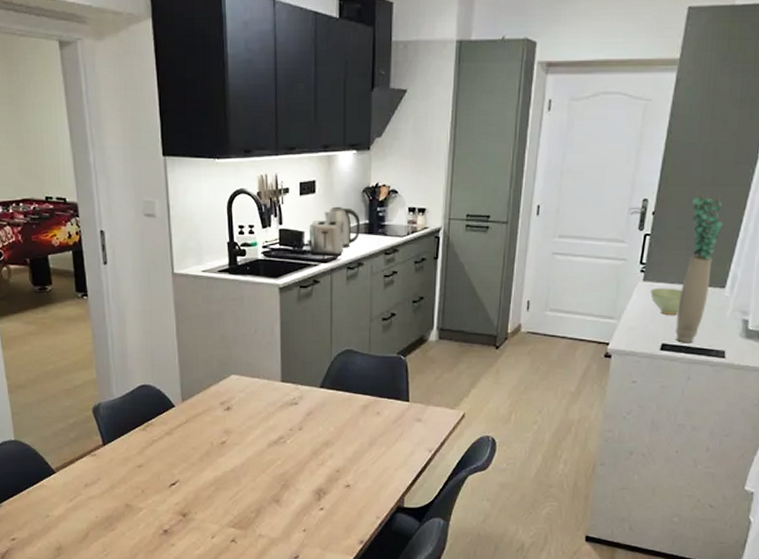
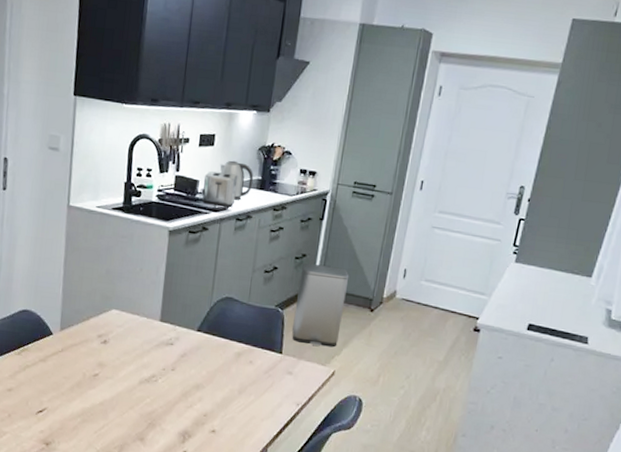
pedal bin: none [417,305,471,390] -> present [292,263,349,347]
bowl: present [650,287,682,315] -> none [521,270,551,298]
vase: present [675,190,724,343] -> none [542,183,594,326]

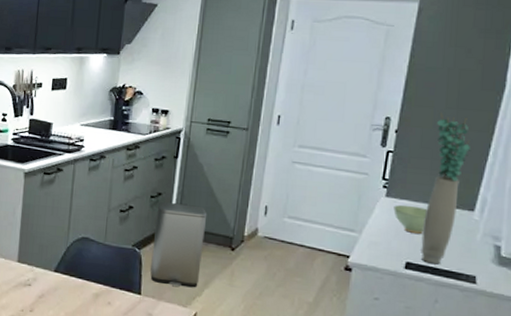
toaster: present [201,171,238,208] -> none [54,113,91,149]
kettle: present [220,160,254,200] -> none [72,102,106,141]
bowl: none [521,270,551,298] -> present [393,204,428,234]
vase: none [542,183,594,326] -> present [421,112,471,265]

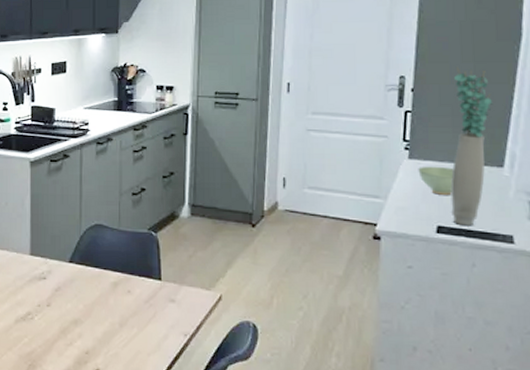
pedal bin: present [150,201,207,288] -> none [169,181,223,269]

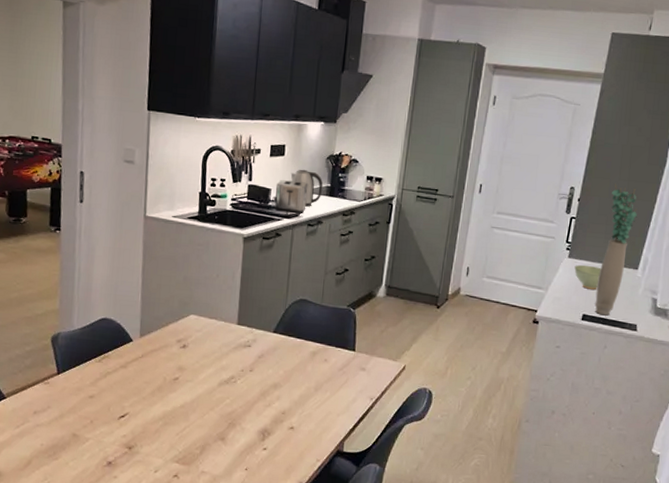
toaster: none [58,97,94,133] -> present [273,179,308,214]
kettle: none [74,85,110,124] -> present [290,169,323,207]

